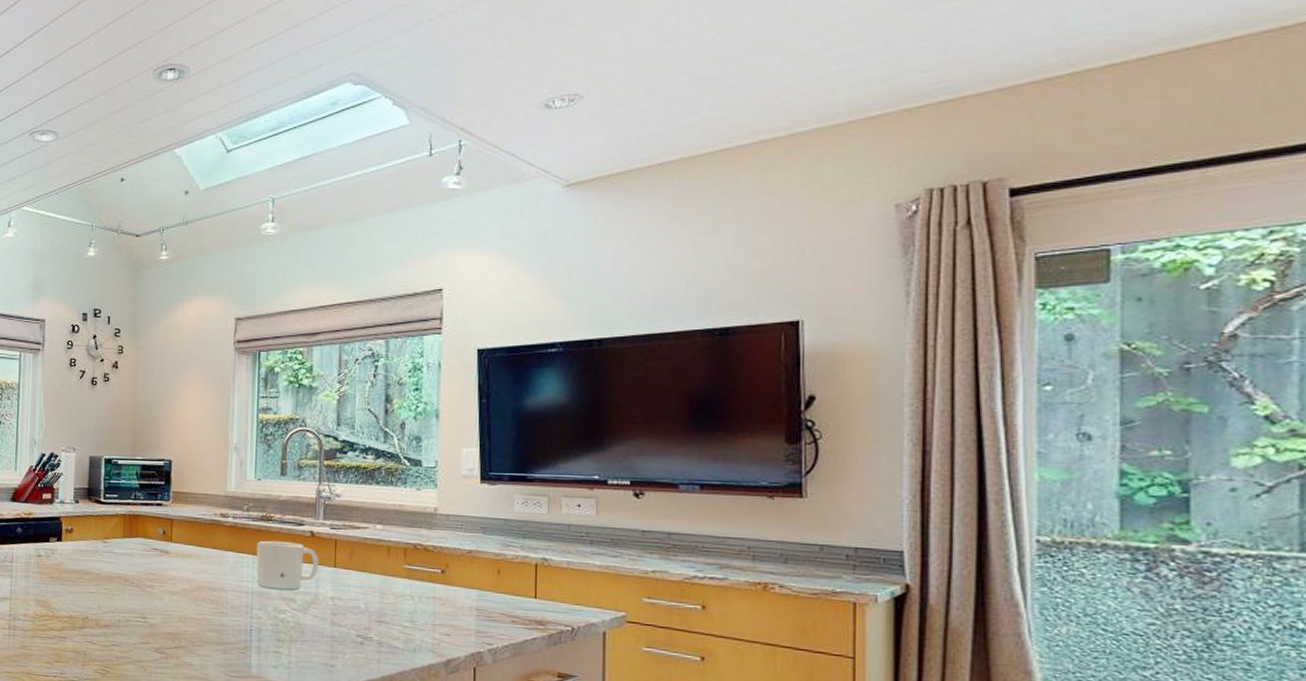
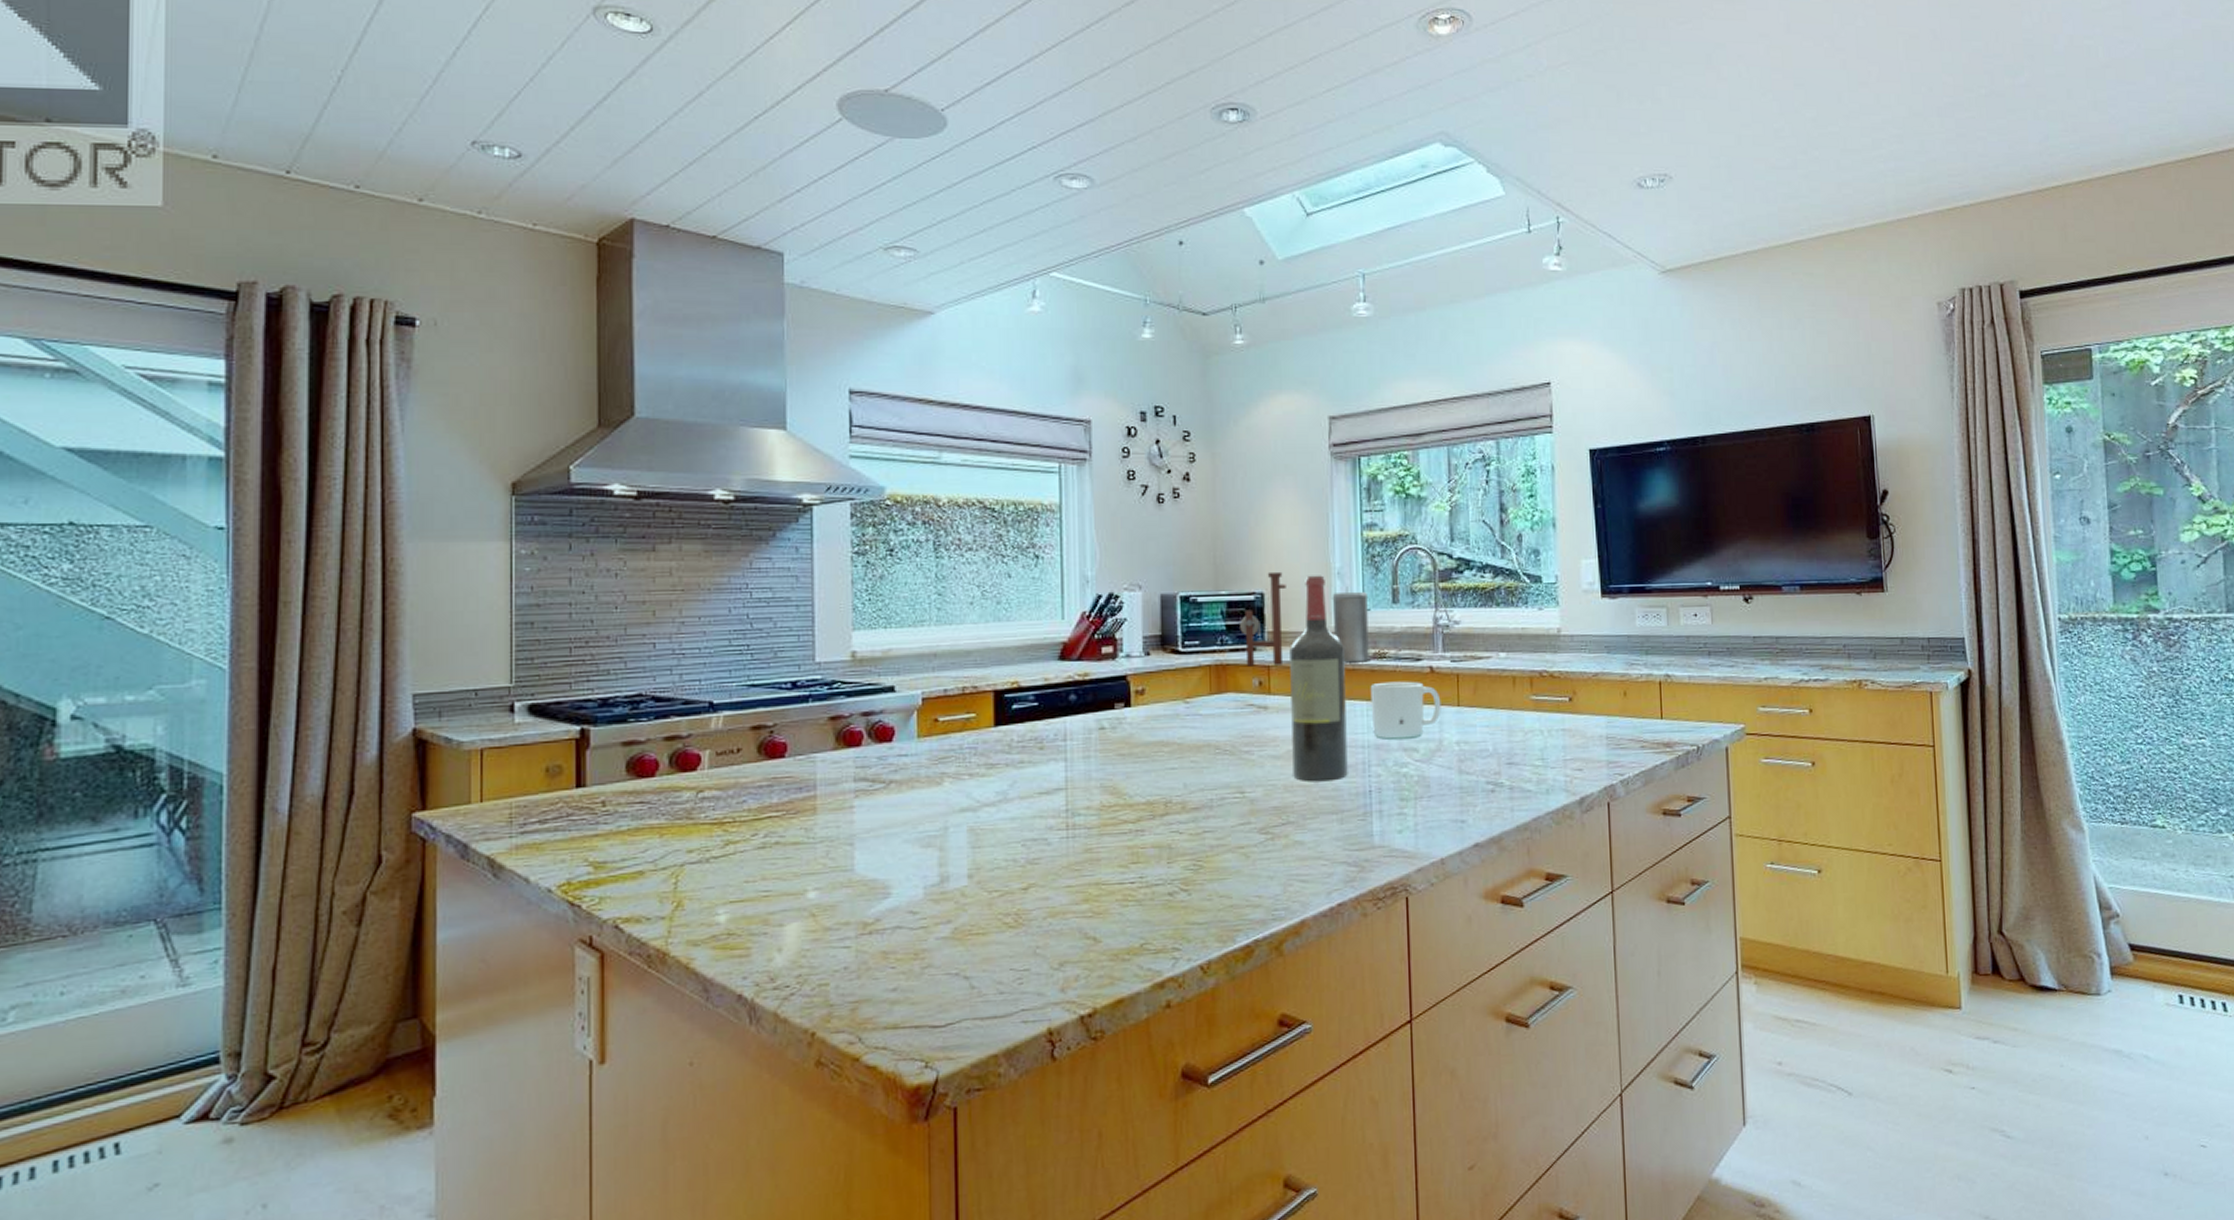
paper towel holder: none [150,443,190,519] -> present [1240,571,1286,666]
wine bottle: none [186,448,236,618] -> present [1289,575,1348,783]
canister: none [228,463,260,523] -> present [1332,591,1371,663]

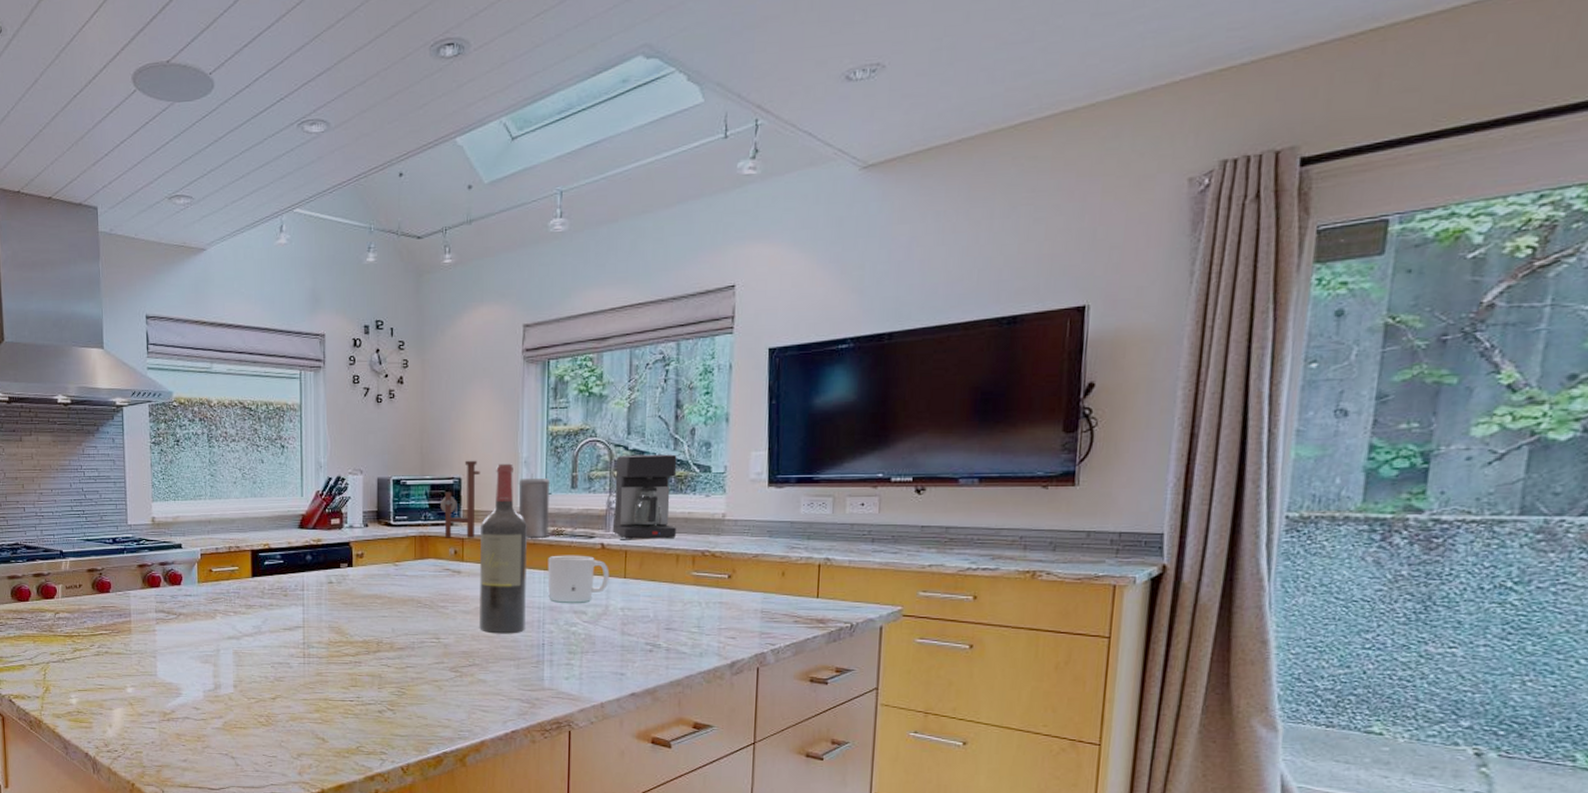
coffee maker: none [1441,563,1510,660] -> present [613,454,677,539]

